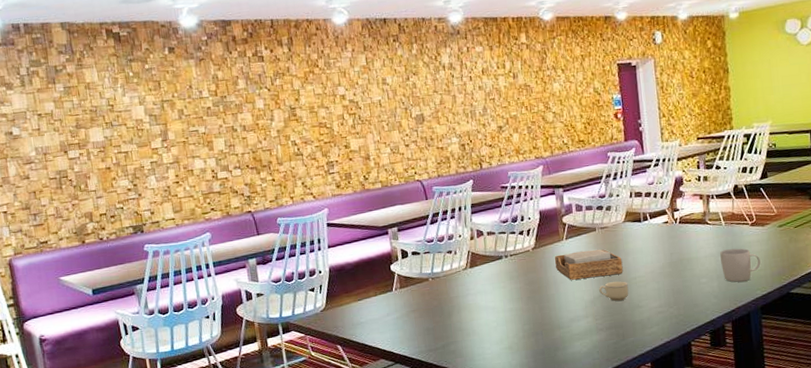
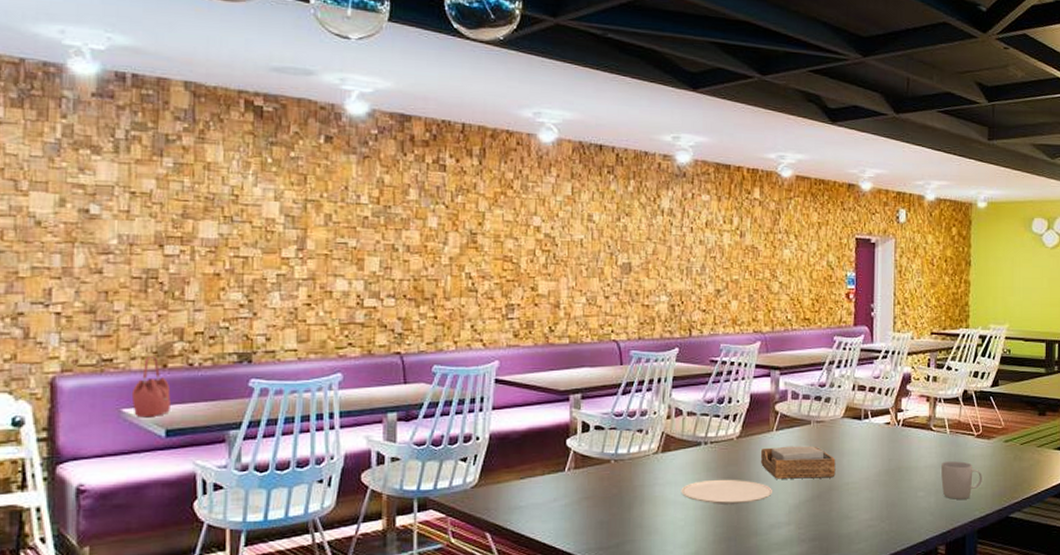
handbag: none [64,236,93,283] -> present [131,356,171,418]
plate: none [490,283,569,306] -> present [681,479,772,504]
cup: present [599,281,629,301] -> none [806,486,839,509]

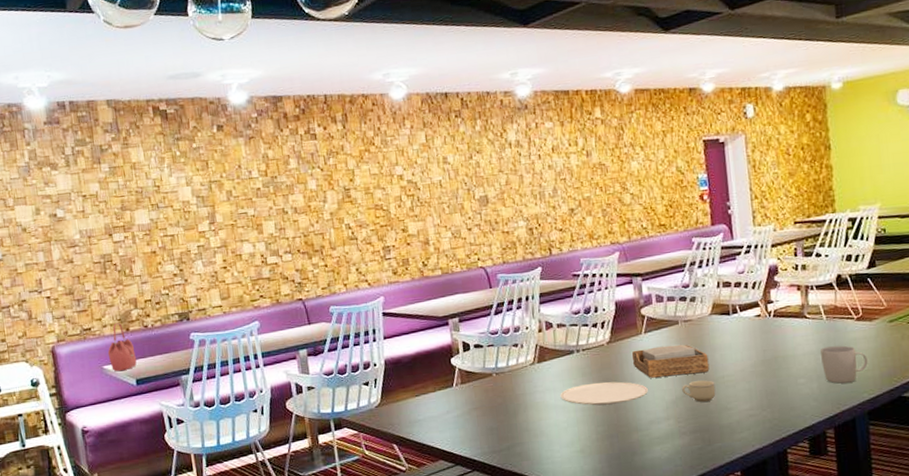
cup: none [806,486,839,509] -> present [682,380,716,403]

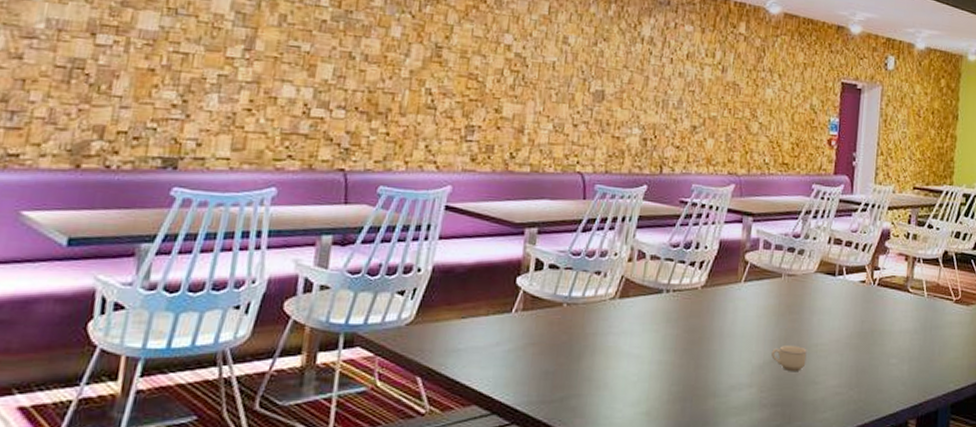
handbag: present [107,323,137,372] -> none [34,154,81,223]
plate: present [560,381,648,406] -> none [636,331,735,361]
napkin holder: present [631,344,710,378] -> none [724,299,806,338]
mug: present [820,345,868,384] -> none [916,327,959,370]

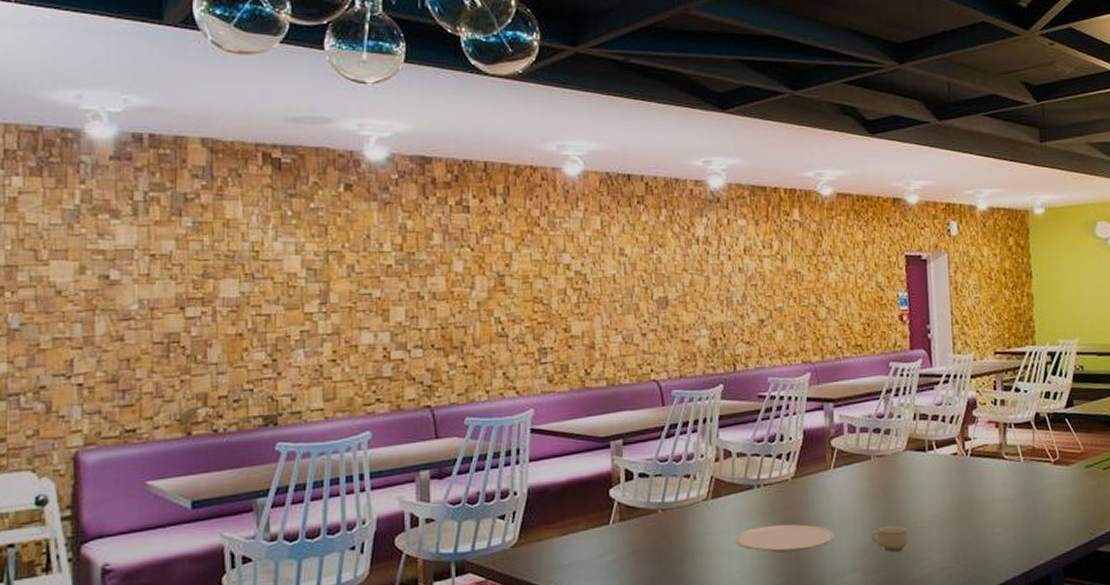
plate: none [636,331,735,361] -> present [735,524,834,553]

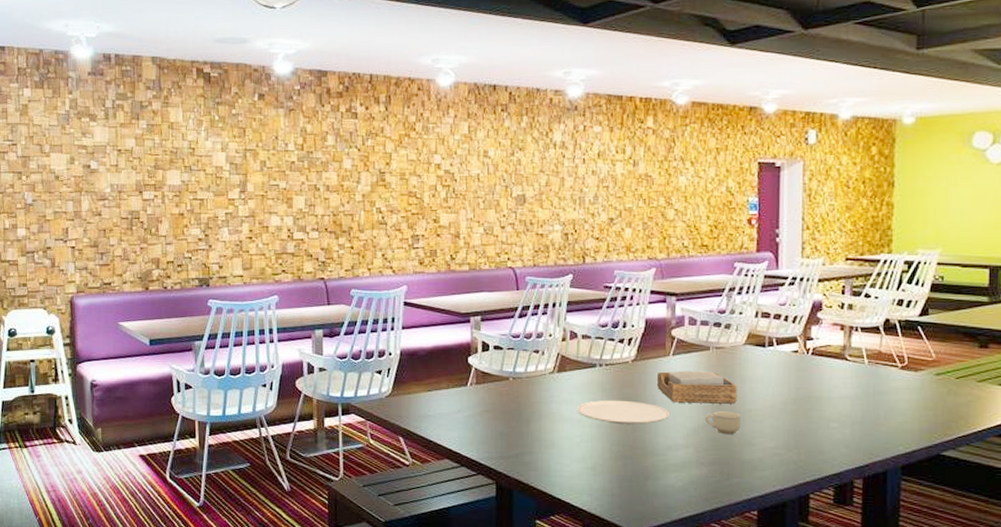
napkin holder: none [818,483,902,522] -> present [656,371,737,404]

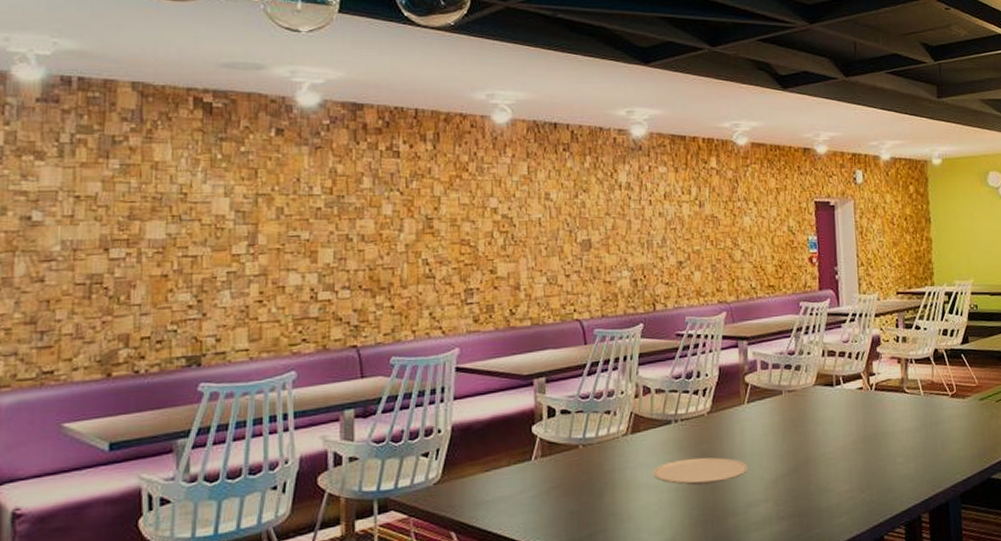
napkin holder: present [656,371,737,404] -> none [732,416,811,454]
cup: present [705,411,741,435] -> none [782,457,816,483]

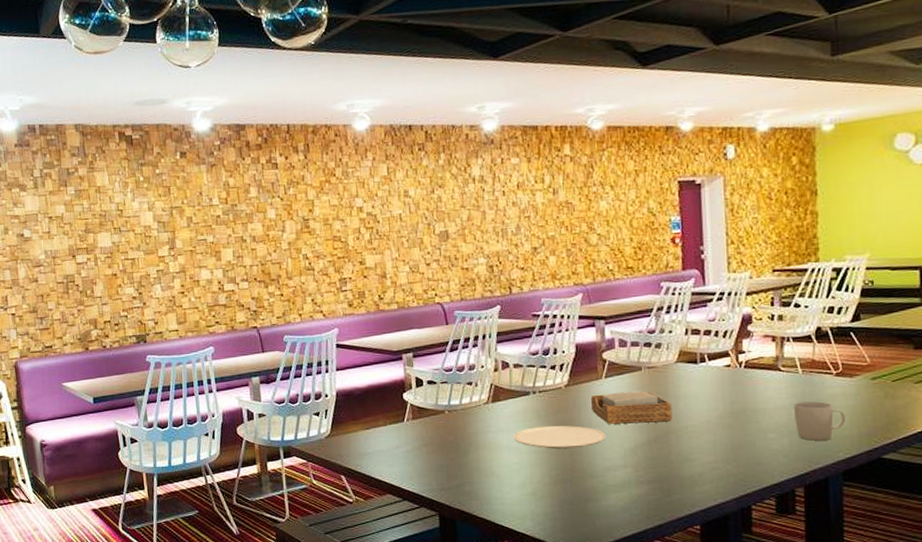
napkin holder: none [732,416,811,454] -> present [590,391,672,424]
mug: none [918,423,961,464] -> present [794,401,846,441]

